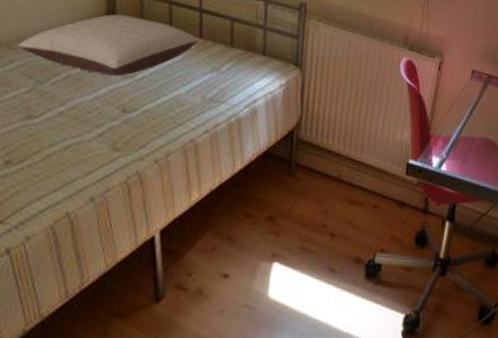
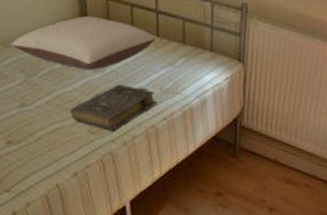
book: none [88,92,198,147] -> present [70,84,157,131]

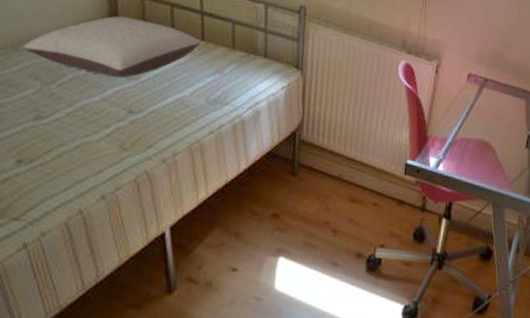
book: present [70,84,157,131] -> none [96,94,202,147]

